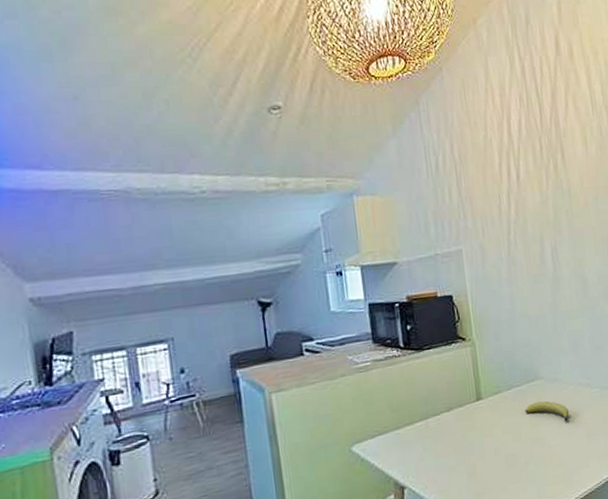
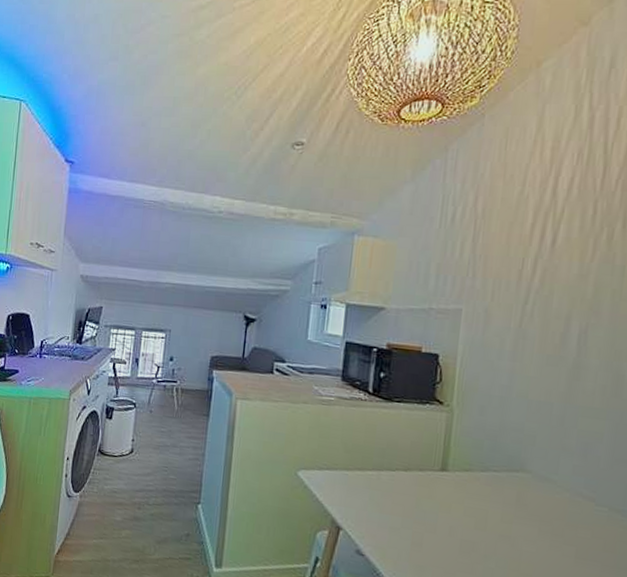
fruit: present [525,400,569,422] -> none [498,495,558,531]

